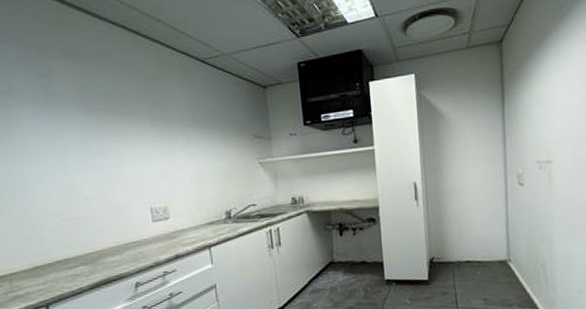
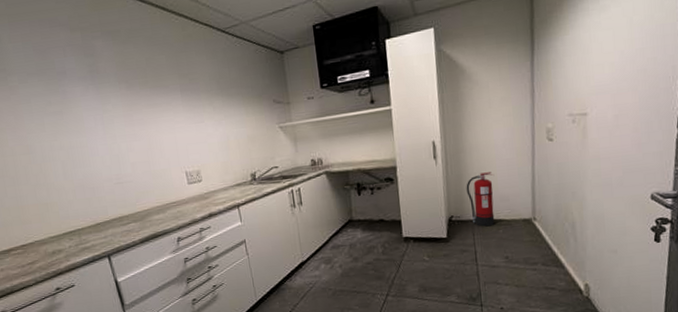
fire extinguisher: none [446,214,474,269] -> present [466,172,495,227]

